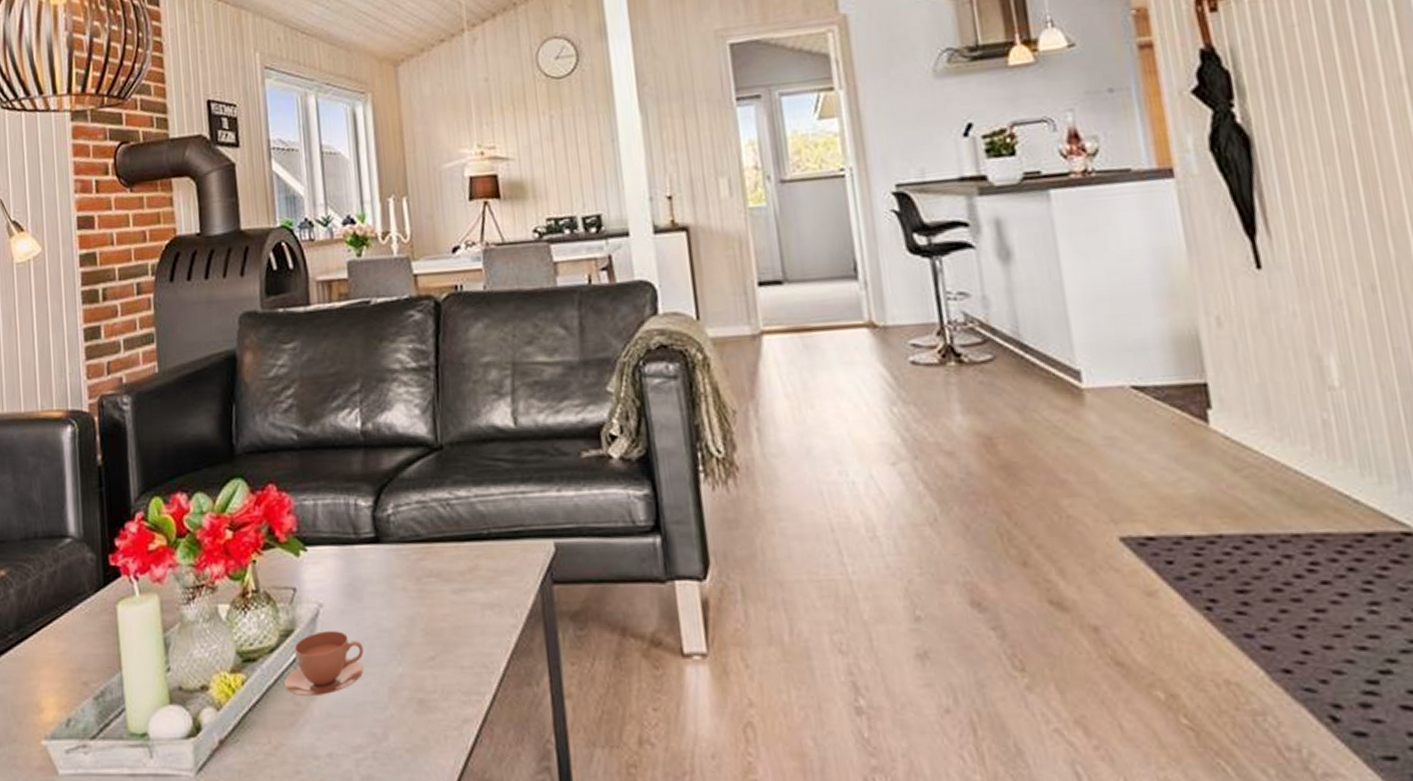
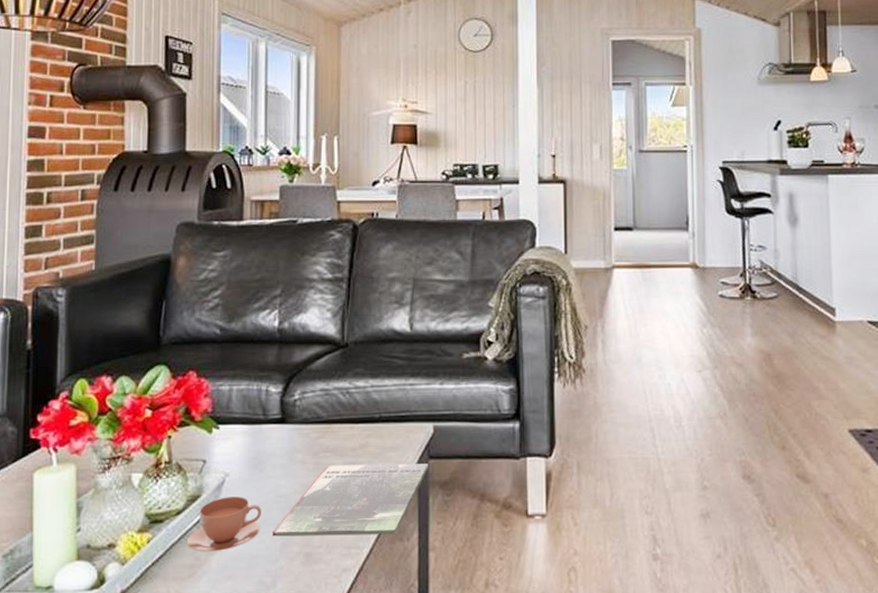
magazine: none [378,590,554,679] -> present [273,464,429,537]

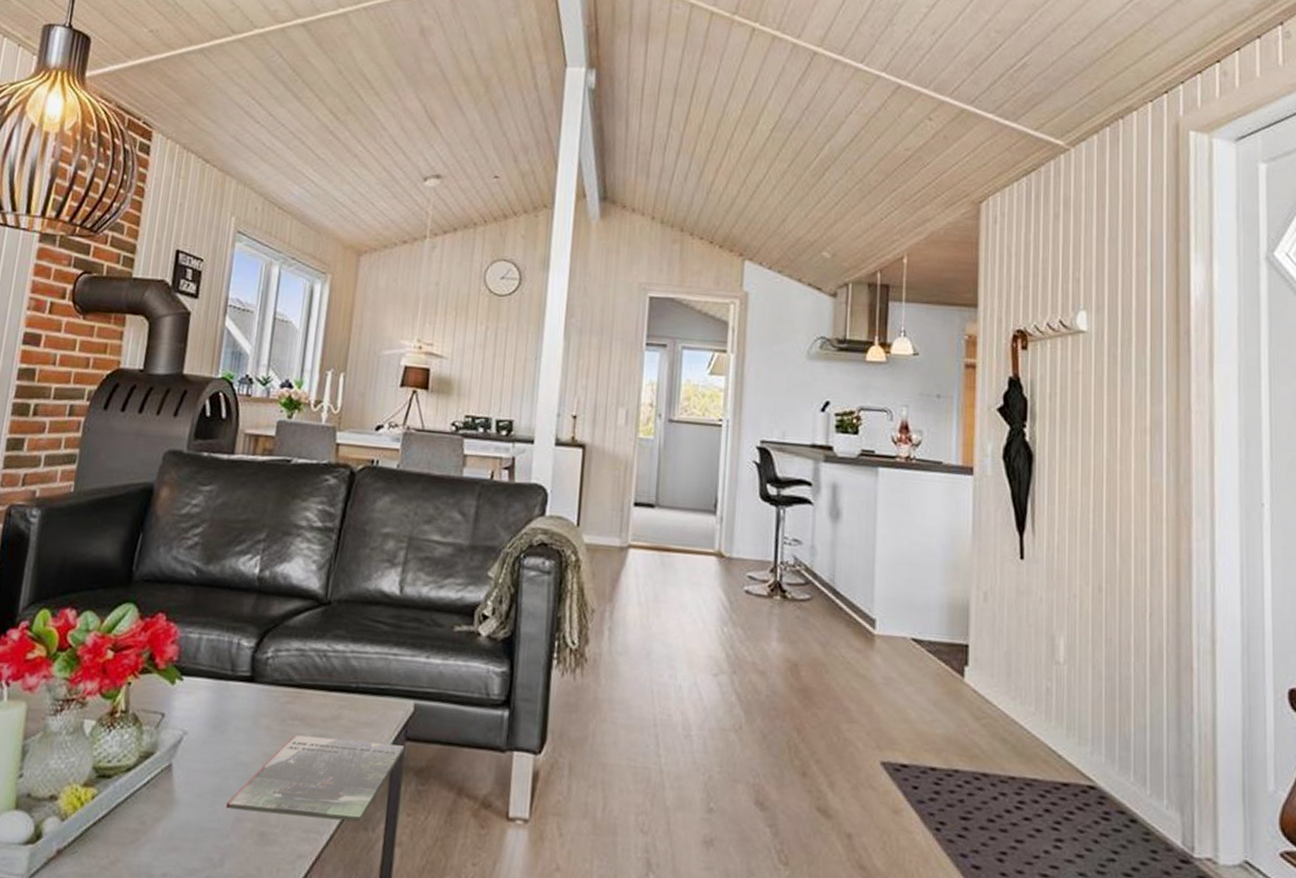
teacup: present [187,497,261,552] -> none [133,757,218,818]

